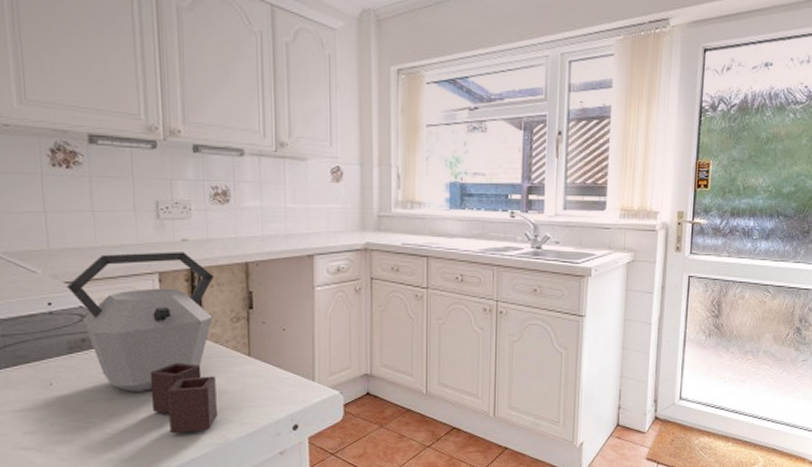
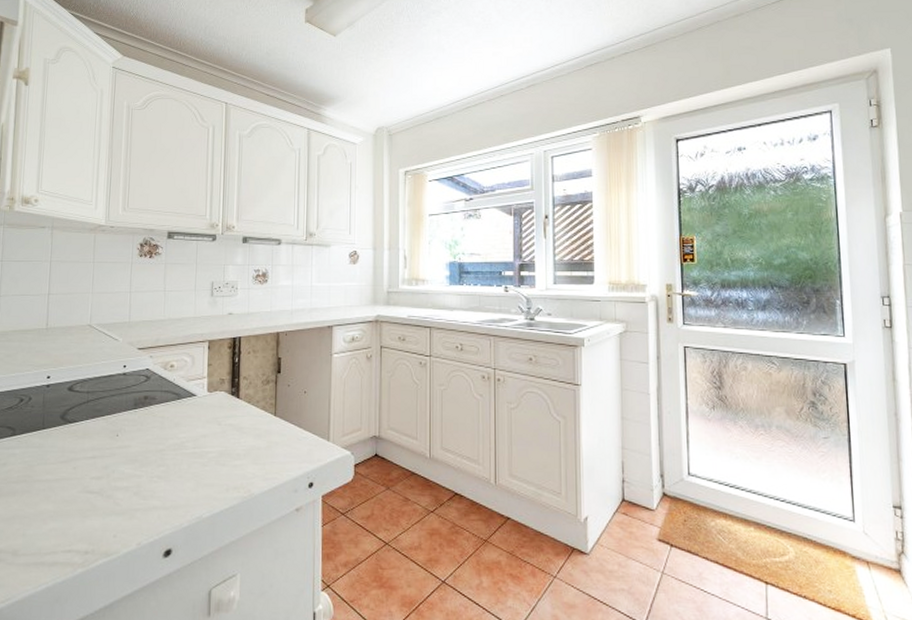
kettle: present [66,252,217,434] -> none [138,323,252,485]

